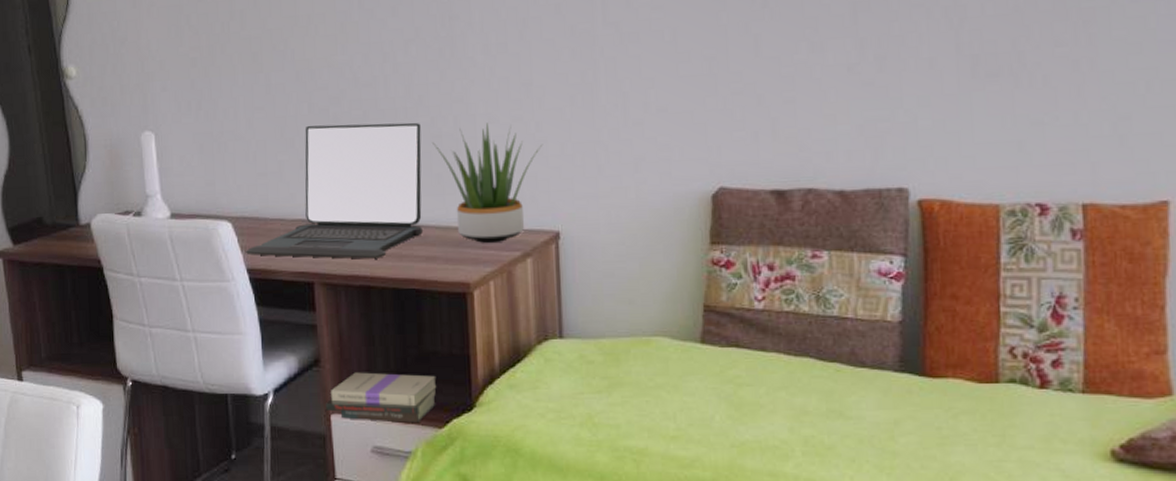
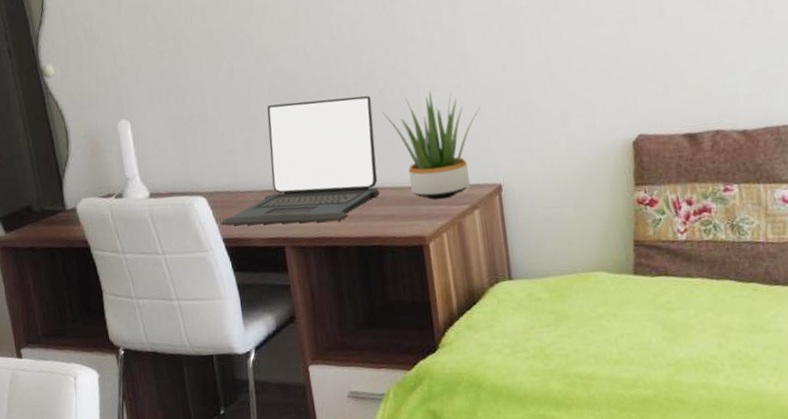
books: present [326,372,437,423] -> none [303,322,403,369]

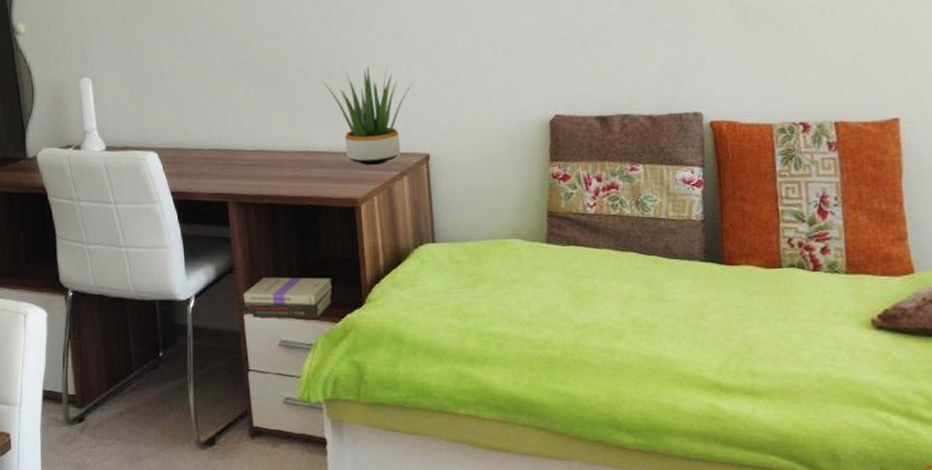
laptop: present [221,95,380,226] -> none [170,66,318,181]
books: none [303,322,403,369] -> present [240,277,333,319]

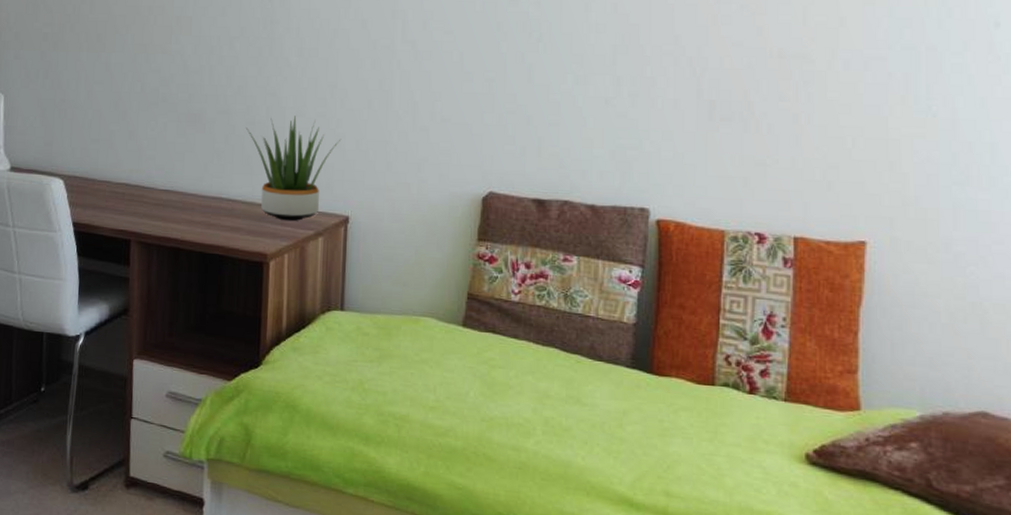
books: present [240,277,333,319] -> none [130,323,230,374]

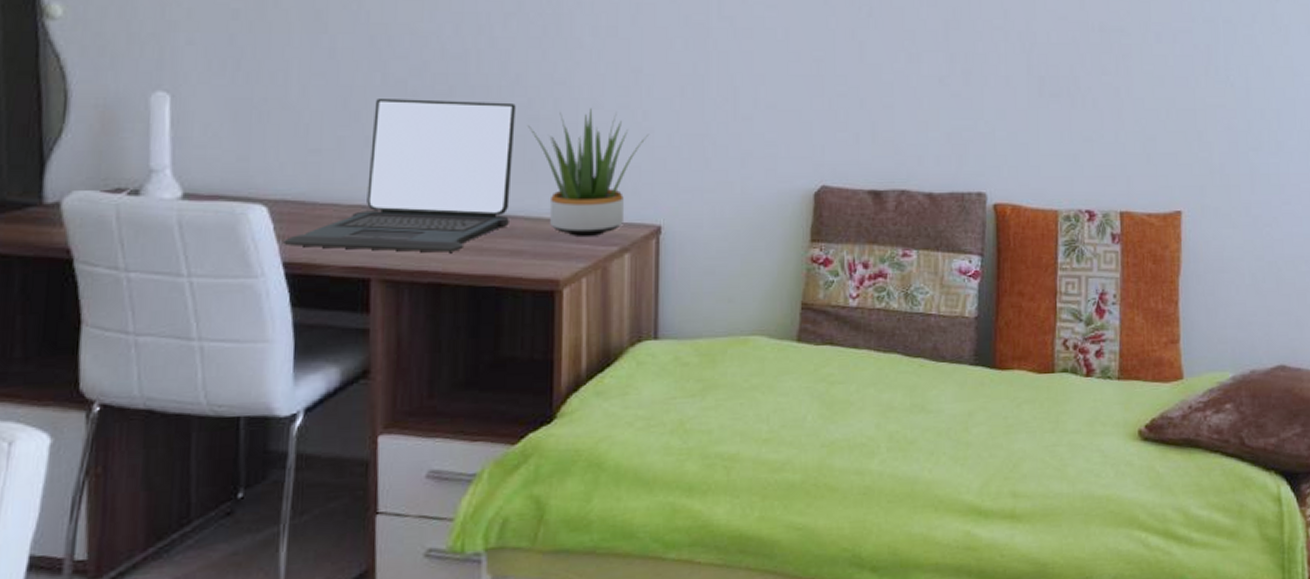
laptop: none [73,102,237,225] -> present [283,97,516,253]

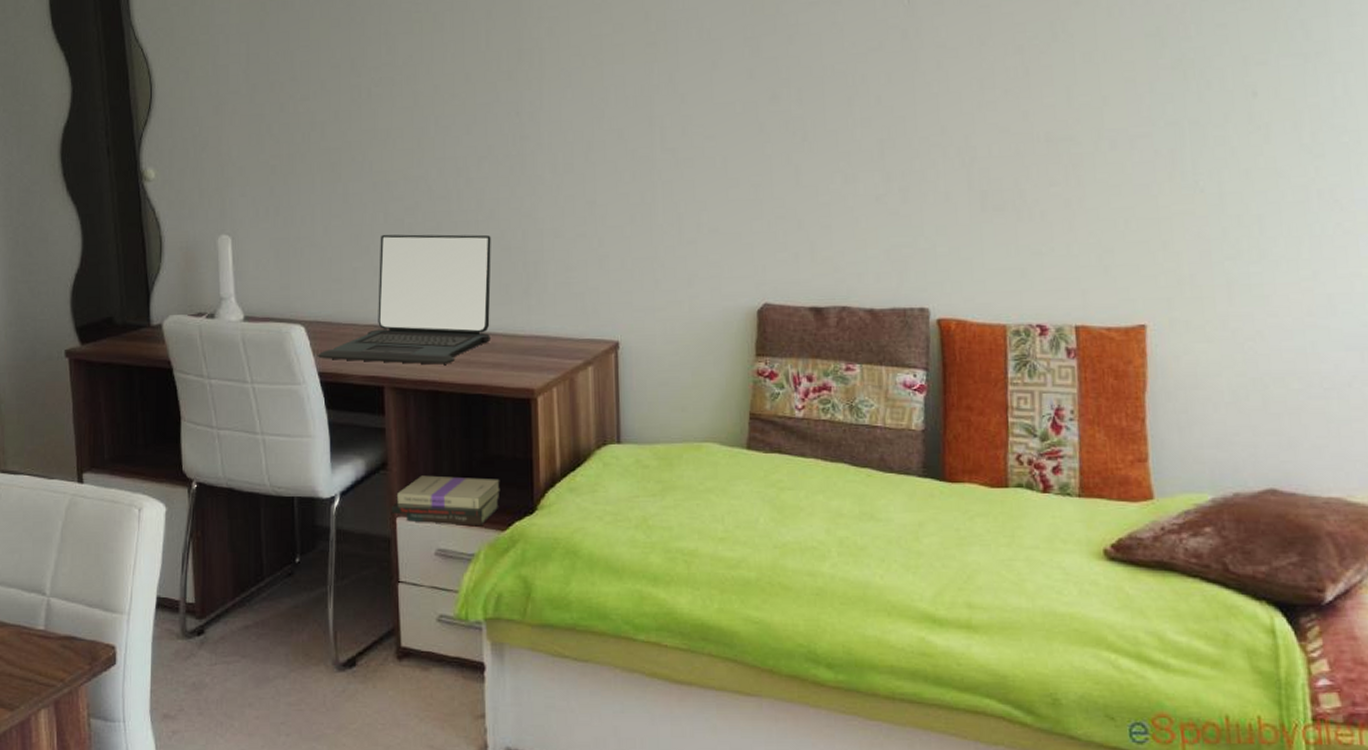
books: none [373,383,513,441] -> present [392,475,500,525]
potted plant: present [528,108,650,236] -> none [502,237,605,351]

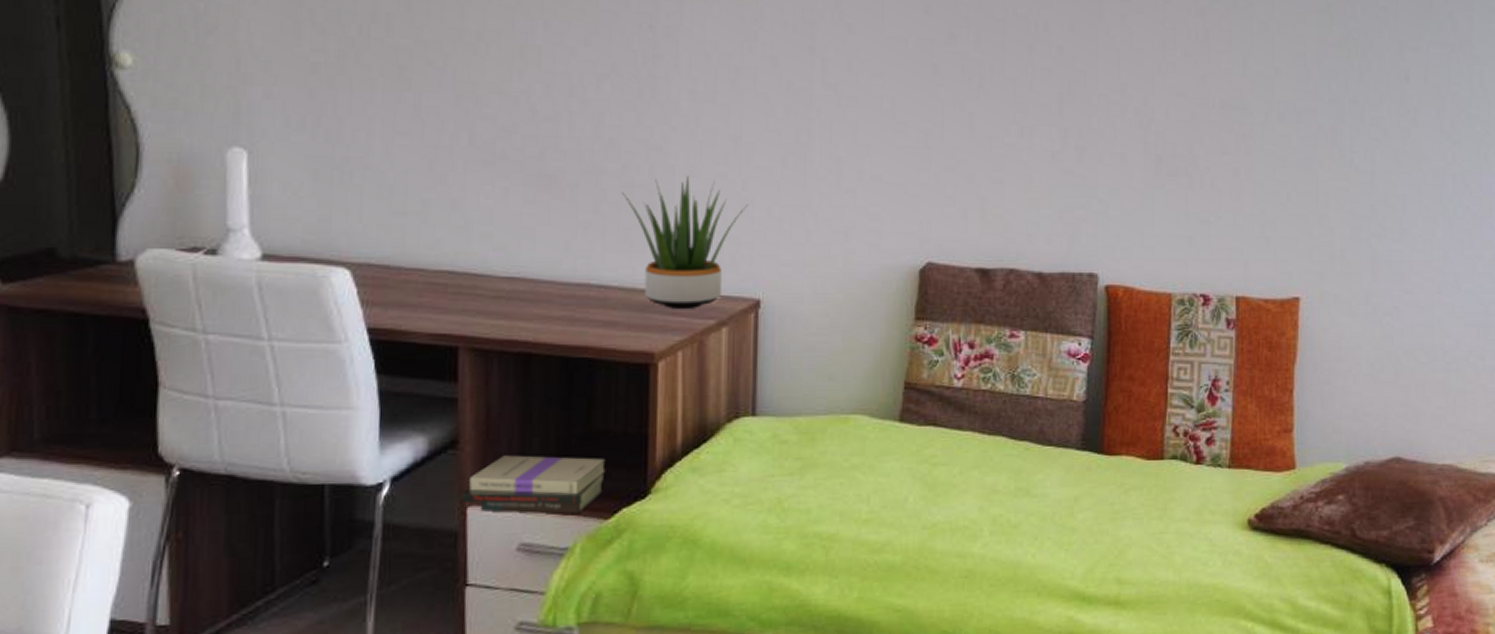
laptop: present [318,234,491,365] -> none [367,159,609,322]
potted plant: none [502,237,605,351] -> present [622,176,749,308]

